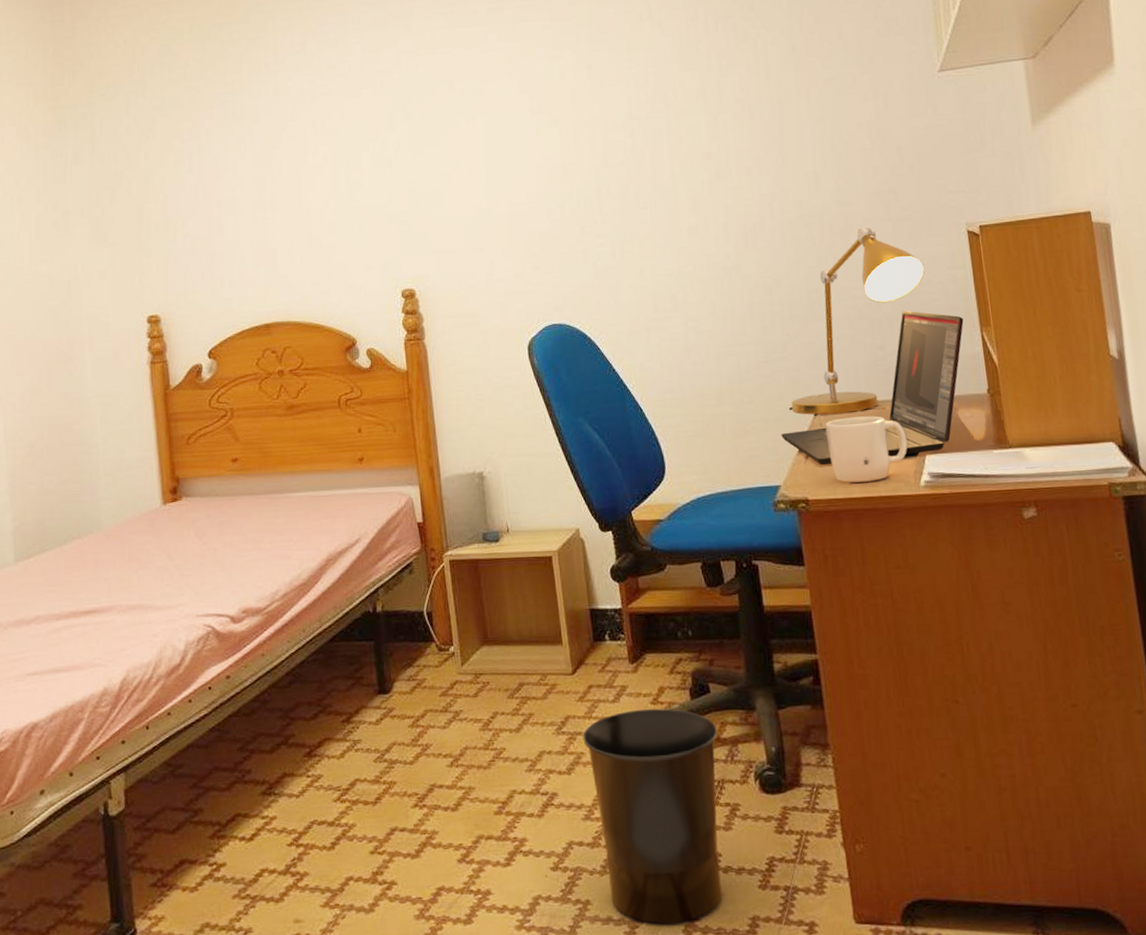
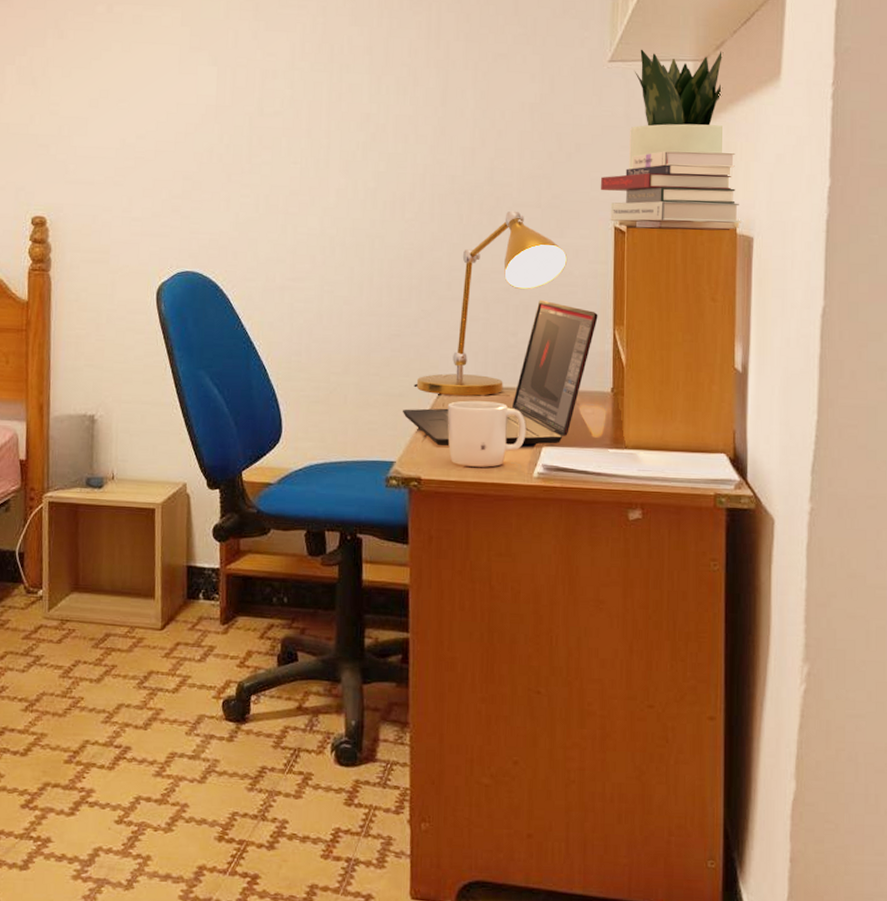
waste bin: present [582,708,722,925] -> none [163,671,301,886]
books: none [947,143,1093,229] -> present [601,151,739,230]
planter: none [965,46,1097,231] -> present [617,49,743,231]

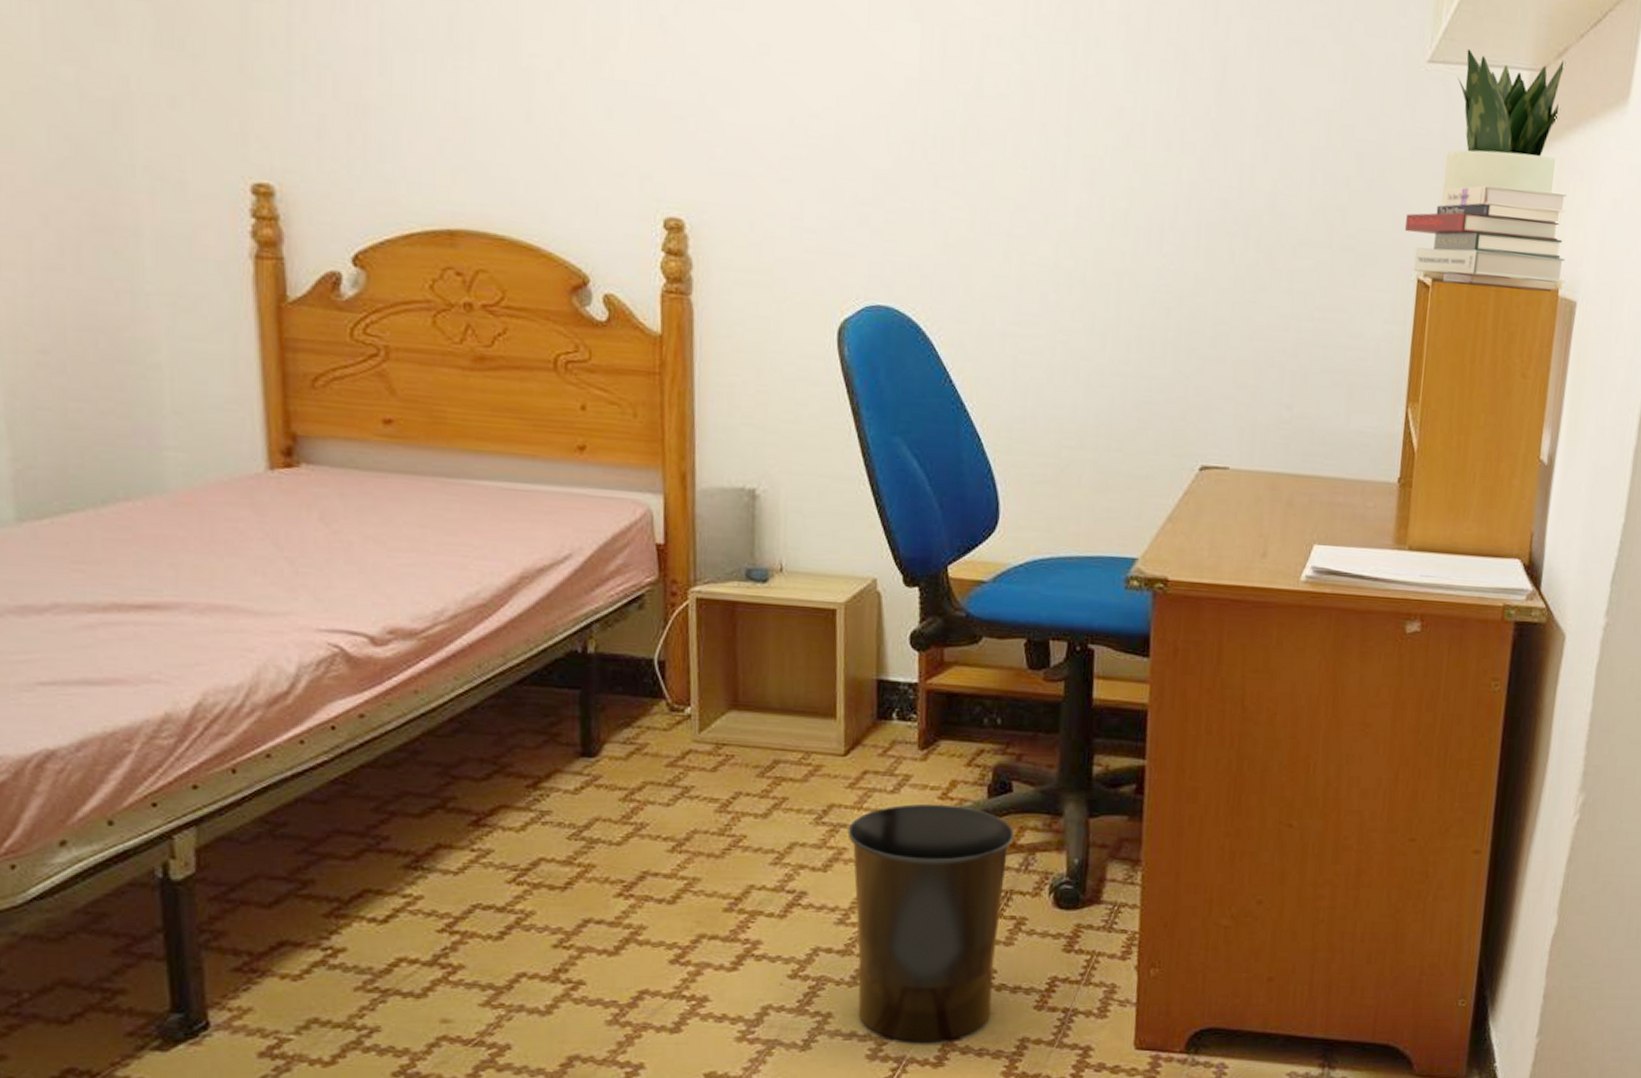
waste bin: none [163,671,301,886] -> present [847,803,1015,1043]
laptop: present [403,299,598,447] -> none [1149,365,1390,543]
desk lamp: present [414,211,567,396] -> none [1164,250,1358,482]
mug: present [447,400,527,467] -> none [1202,486,1297,568]

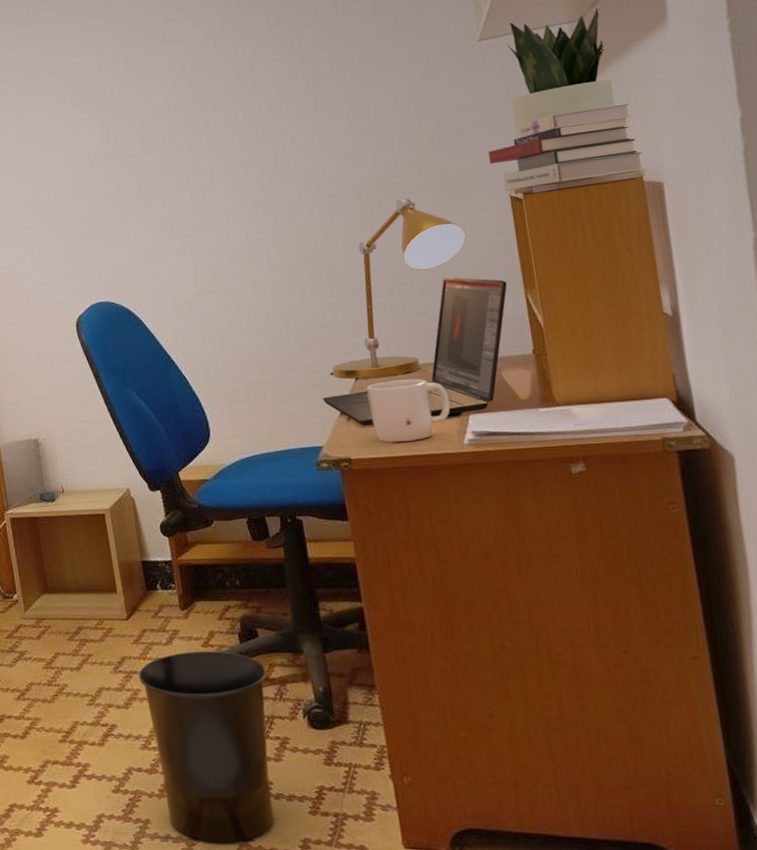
laptop: none [1149,365,1390,543] -> present [323,276,507,427]
desk lamp: none [1164,250,1358,482] -> present [330,198,466,380]
mug: none [1202,486,1297,568] -> present [366,378,451,443]

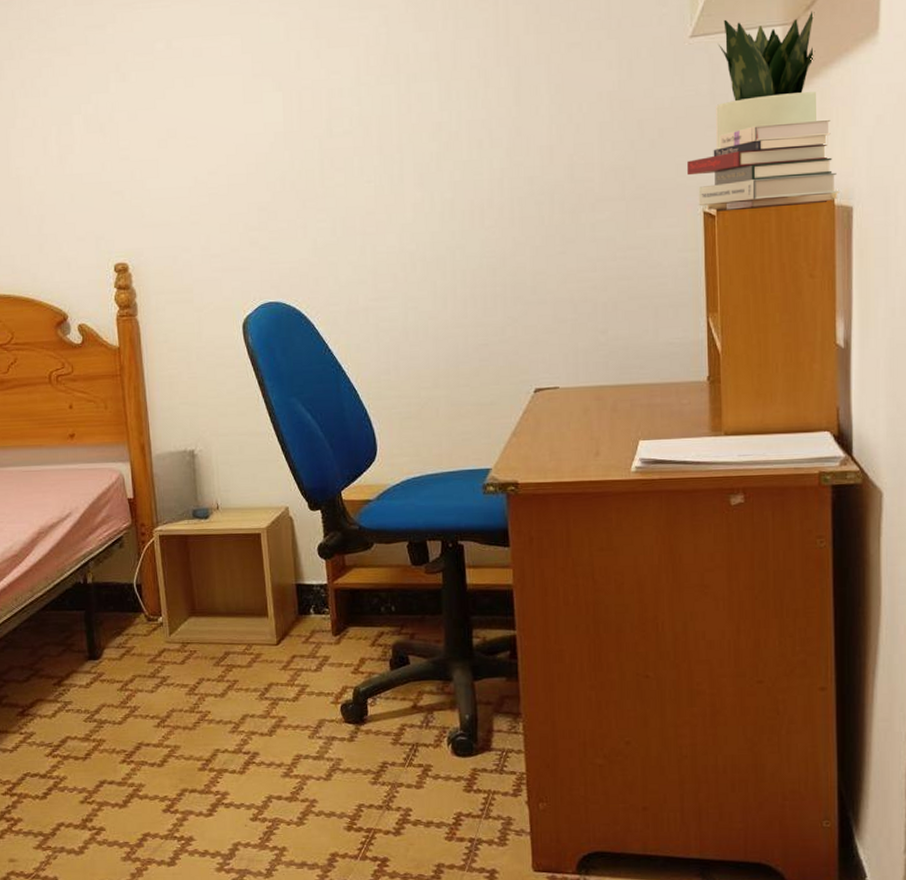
waste bin: present [138,650,274,843] -> none [285,677,415,869]
laptop: present [323,276,507,427] -> none [495,294,690,450]
desk lamp: present [330,198,466,380] -> none [505,206,655,400]
mug: present [366,378,451,443] -> none [540,401,622,467]

